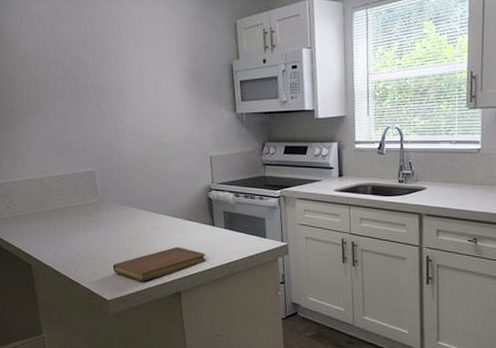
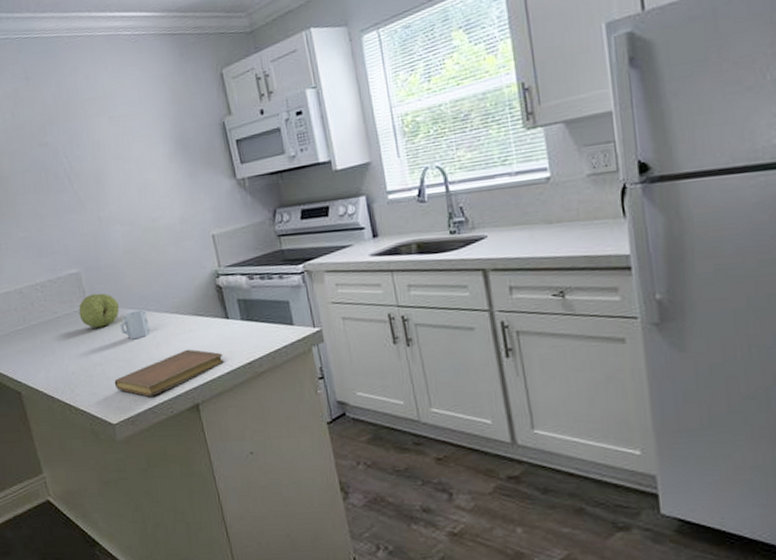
fruit: none [90,191,124,220] -> present [79,293,119,328]
cup: none [123,209,149,233] -> present [119,309,151,340]

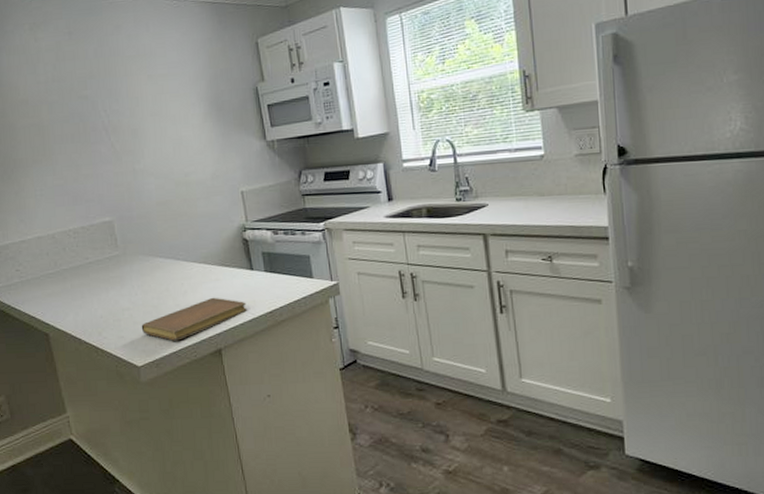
fruit: present [79,293,119,328] -> none [110,241,149,274]
cup: present [119,309,151,340] -> none [149,258,179,287]

